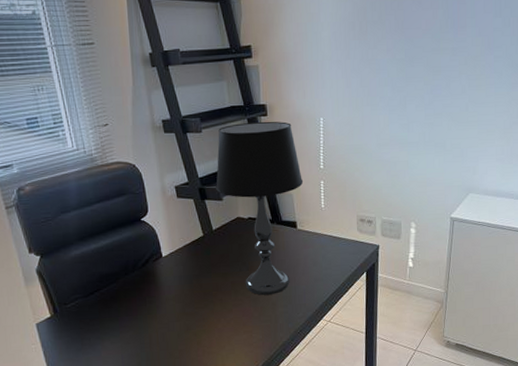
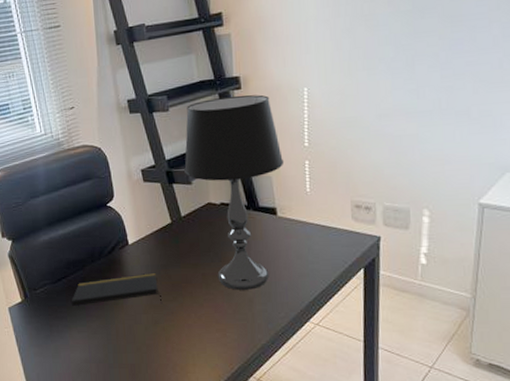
notepad: none [103,282,194,318] -> present [71,272,161,306]

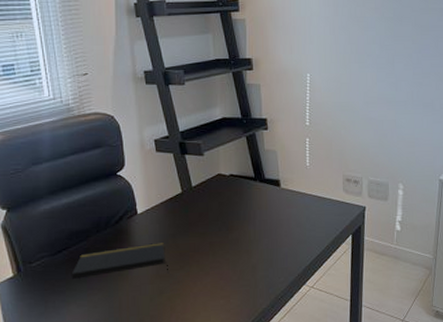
table lamp: present [184,94,284,290] -> none [197,75,288,258]

